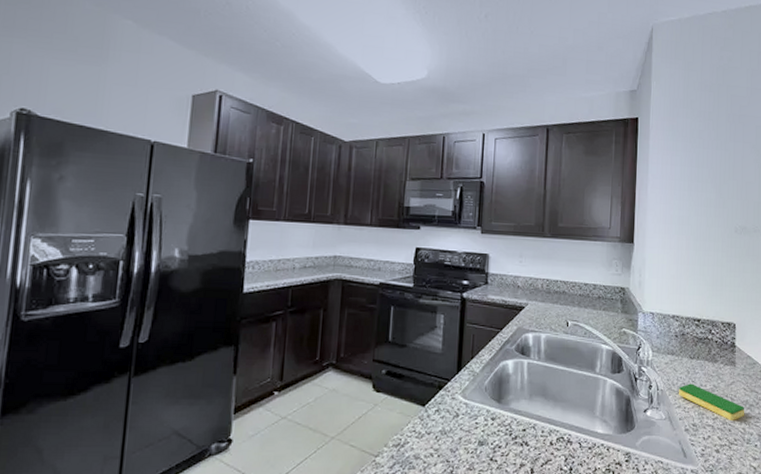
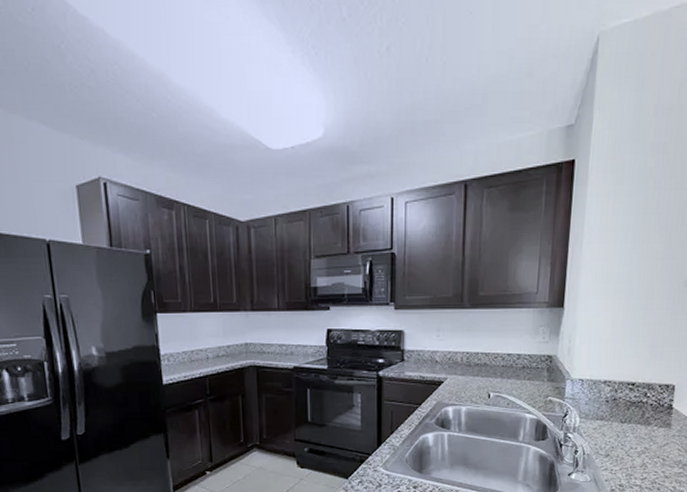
dish sponge: present [679,383,745,420] -> none [606,447,678,480]

